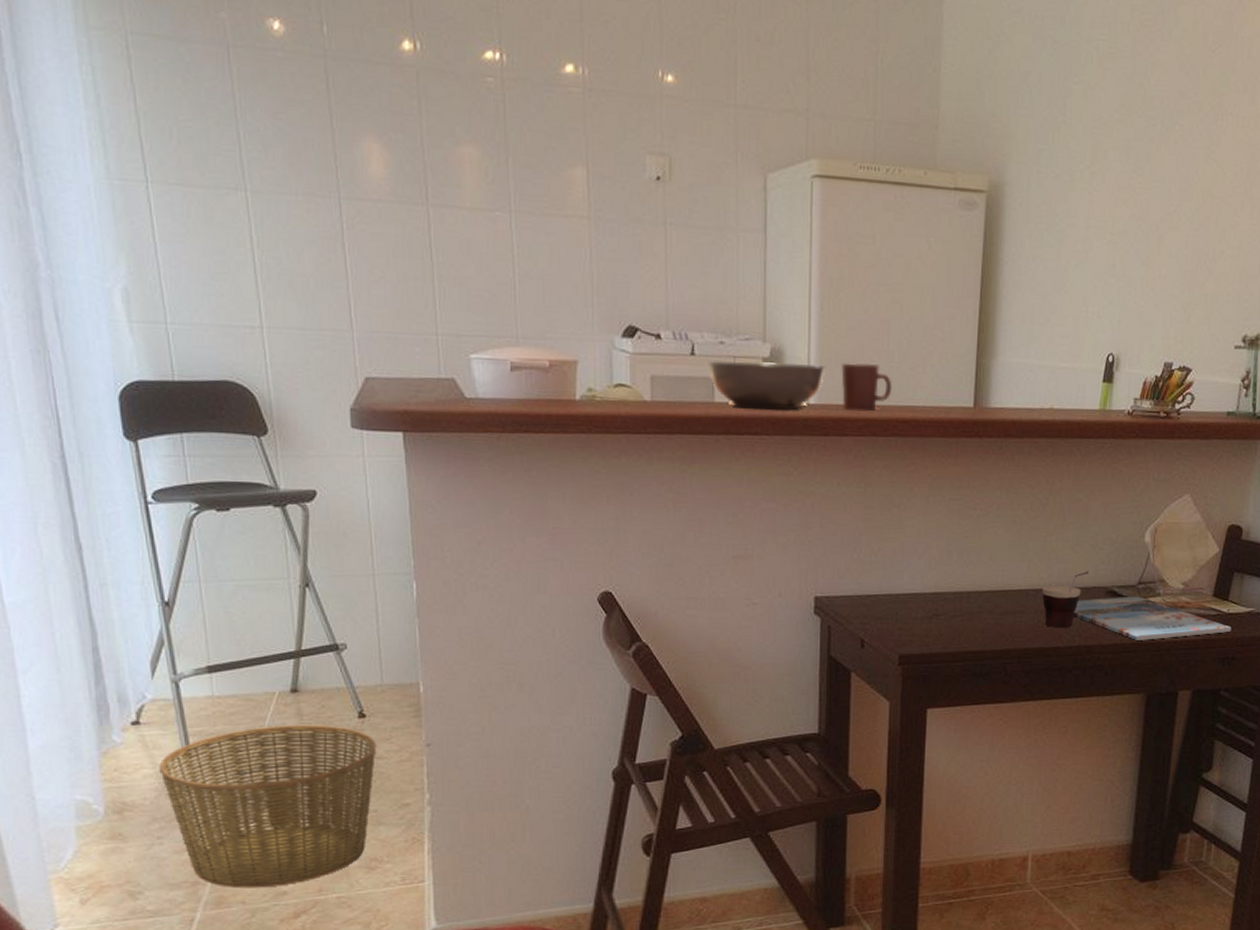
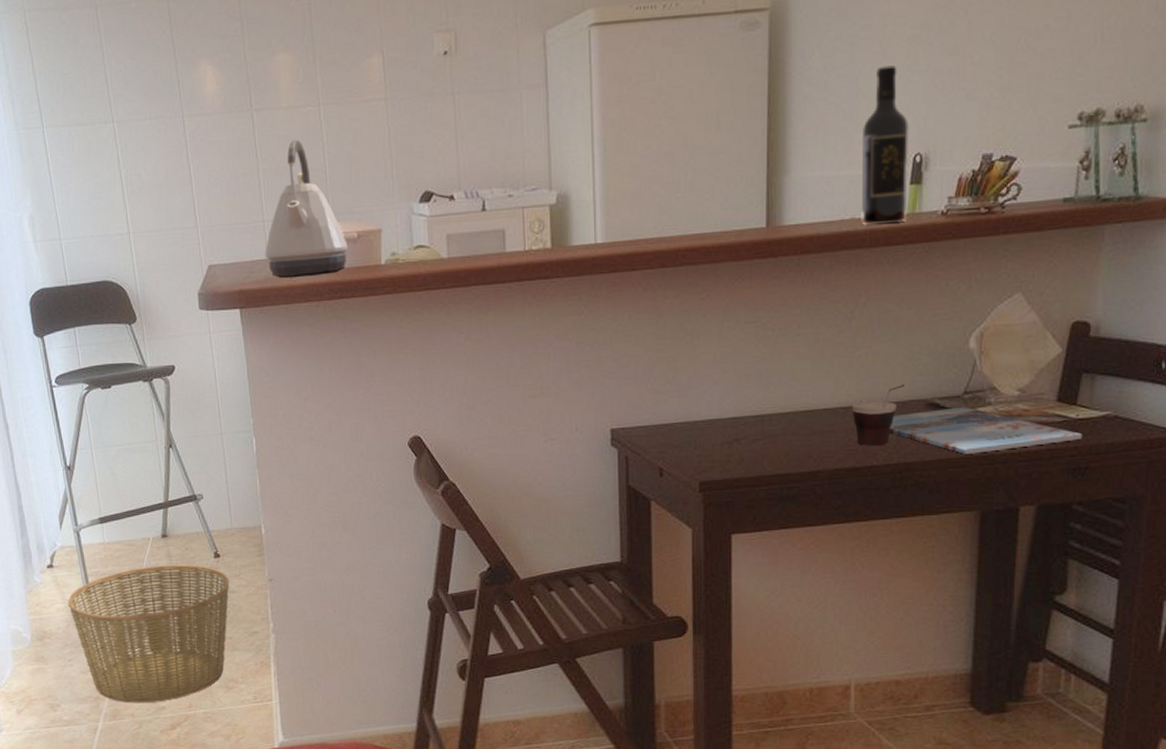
kettle: none [437,246,538,404] -> present [265,139,348,279]
bowl: present [708,360,826,411] -> none [498,205,612,255]
mug: present [841,362,893,412] -> none [627,197,680,246]
wine bottle: none [1059,266,1104,416] -> present [861,65,909,224]

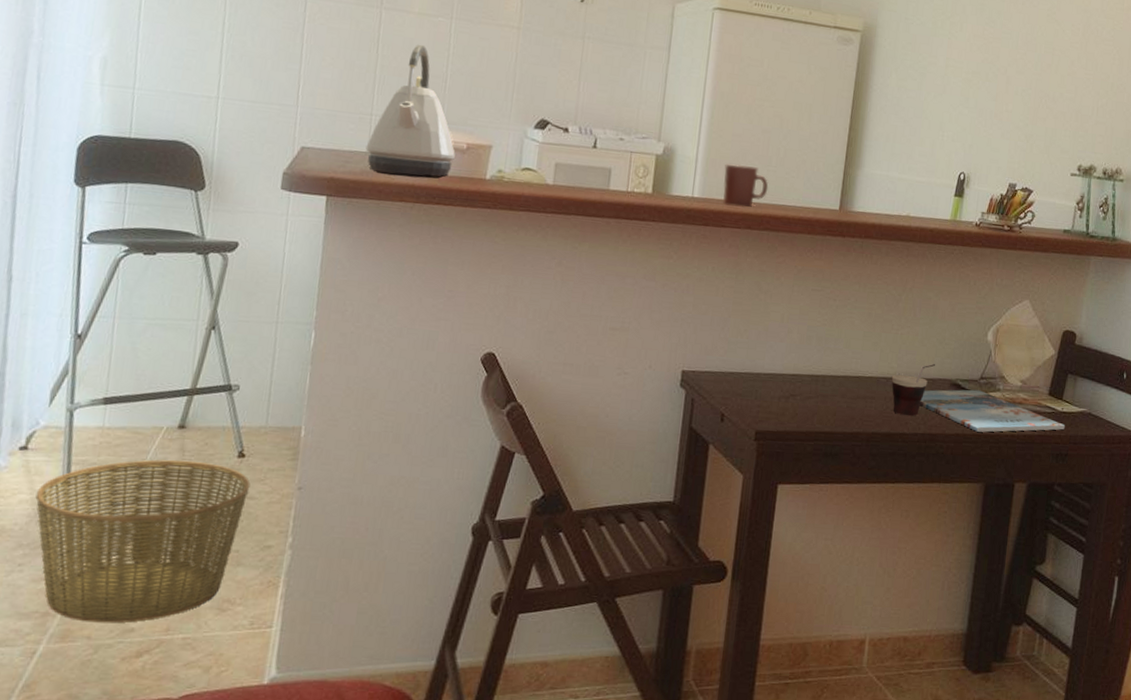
mug: none [627,197,680,246] -> present [723,164,769,207]
wine bottle: present [861,65,909,224] -> none [914,97,958,225]

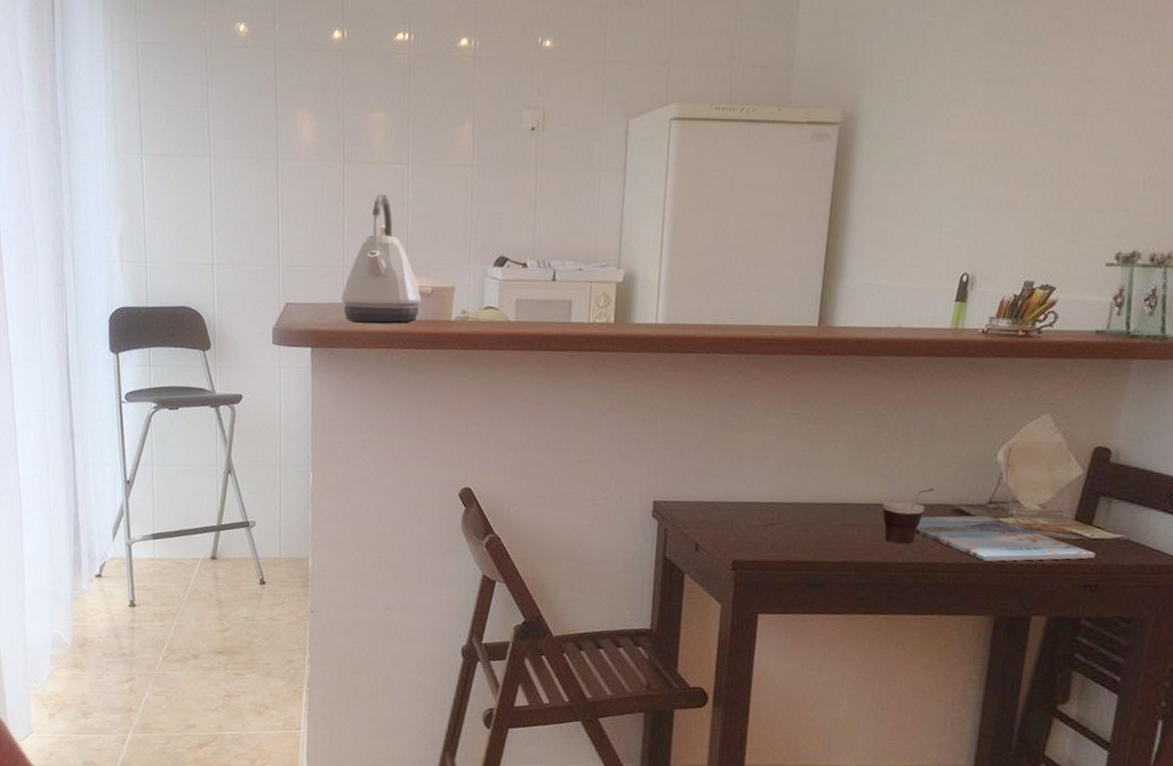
basket: present [35,459,251,623] -> none [112,586,272,720]
mug: present [723,164,769,207] -> none [688,285,738,331]

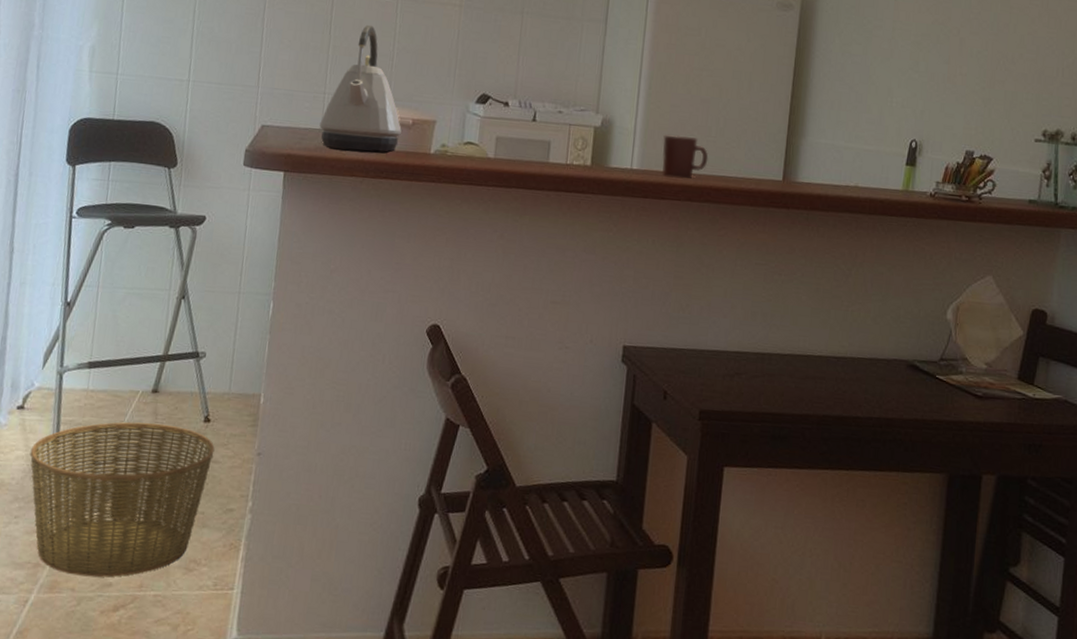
basket: none [112,586,272,720] -> present [29,422,215,577]
mug: none [688,285,738,331] -> present [662,135,709,179]
cup: present [882,487,934,545] -> none [842,342,890,399]
magazine: present [916,515,1096,562] -> none [874,371,1038,419]

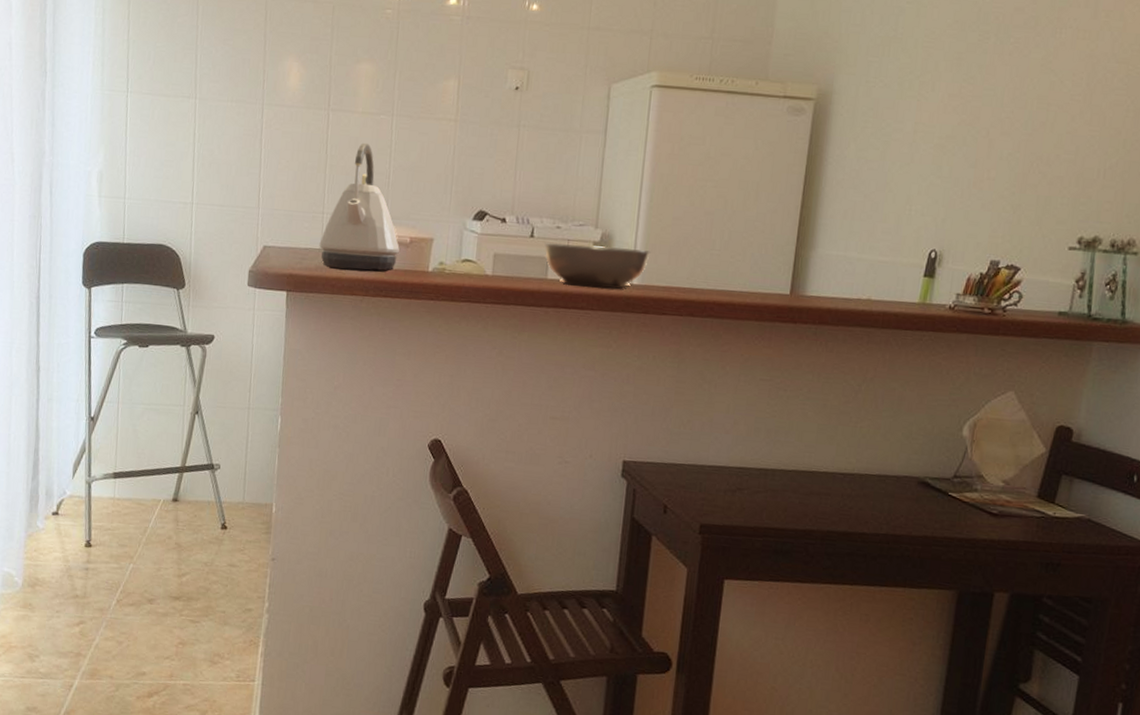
basket: present [29,422,215,577] -> none [66,528,232,667]
bowl: none [546,126,650,174] -> present [544,242,651,290]
mug: present [662,135,709,179] -> none [663,249,712,294]

